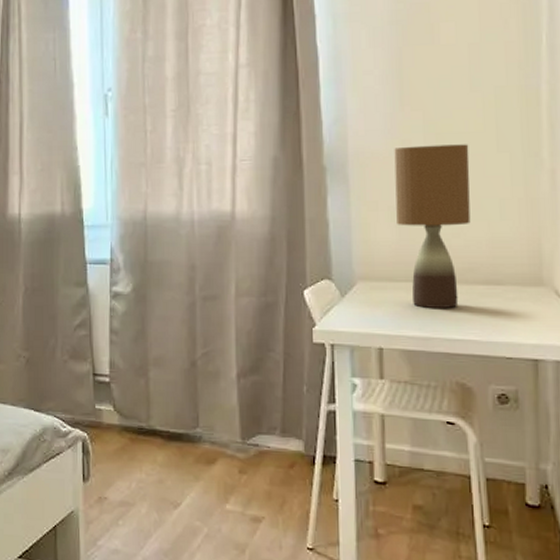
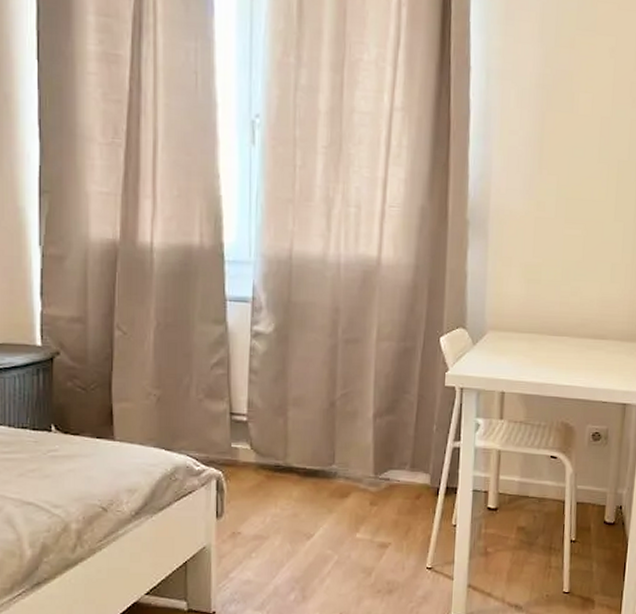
table lamp: present [394,144,471,308] -> none [526,208,592,358]

